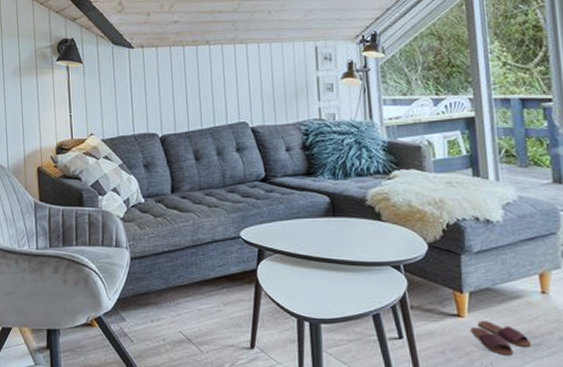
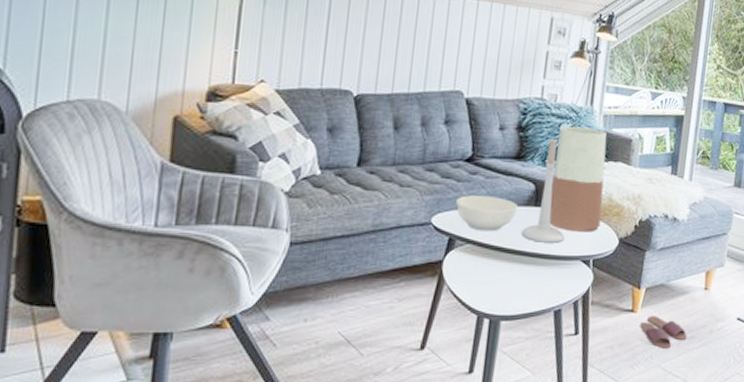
bowl: none [258,210,317,242] -> present [455,195,519,232]
candlestick: none [325,153,369,250] -> present [521,138,565,243]
vase: none [343,140,404,239] -> present [549,125,607,232]

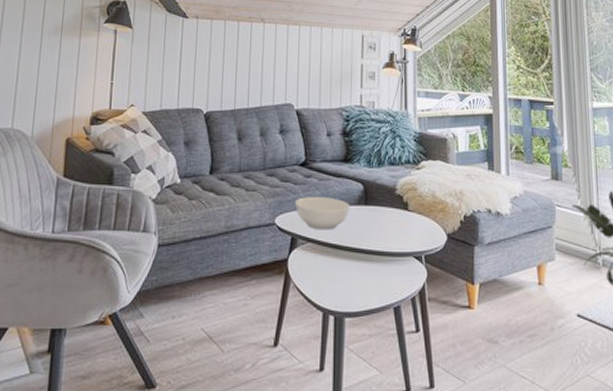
candlestick: present [521,138,565,243] -> none [356,141,396,240]
vase: present [549,125,607,232] -> none [378,129,427,229]
slippers: present [640,316,687,348] -> none [479,312,528,347]

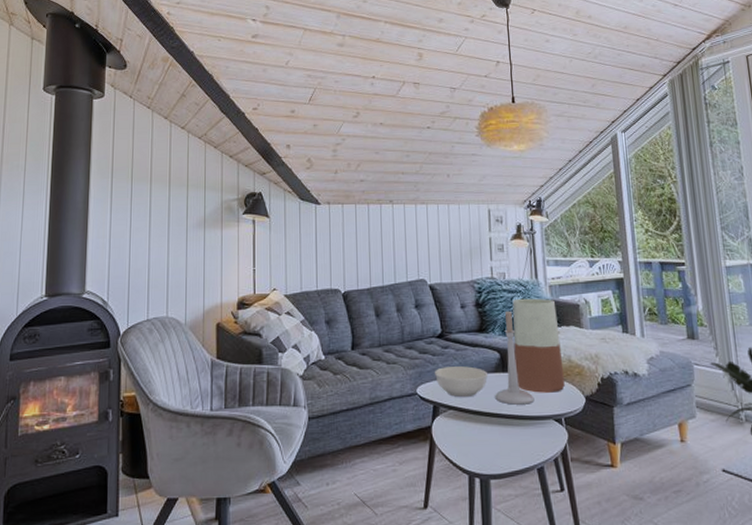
candlestick: none [356,141,396,240] -> present [495,310,535,405]
vase: none [378,129,427,229] -> present [512,298,565,393]

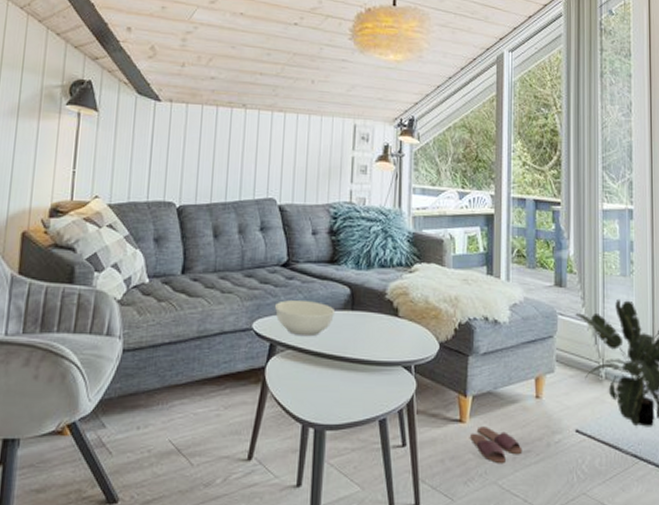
candlestick: present [495,310,535,405] -> none [340,241,384,348]
vase: present [512,298,565,393] -> none [366,228,419,337]
slippers: none [623,470,674,503] -> present [470,426,523,463]

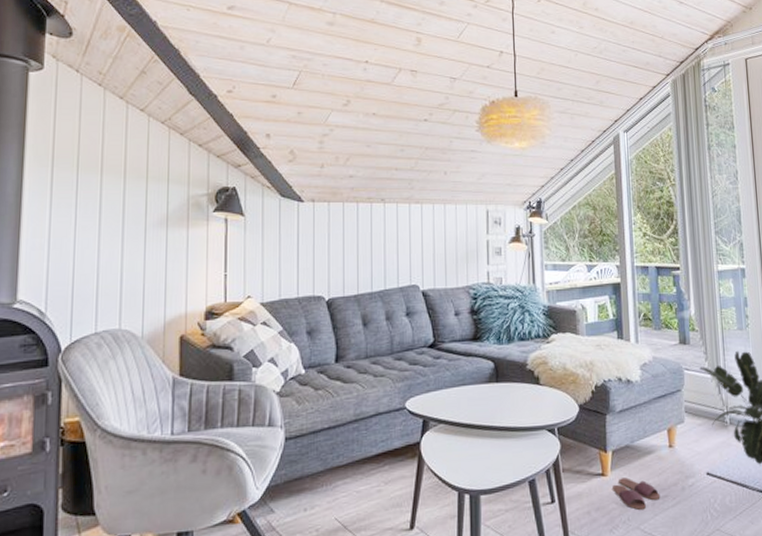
bowl: present [274,300,336,337] -> none [424,377,482,411]

